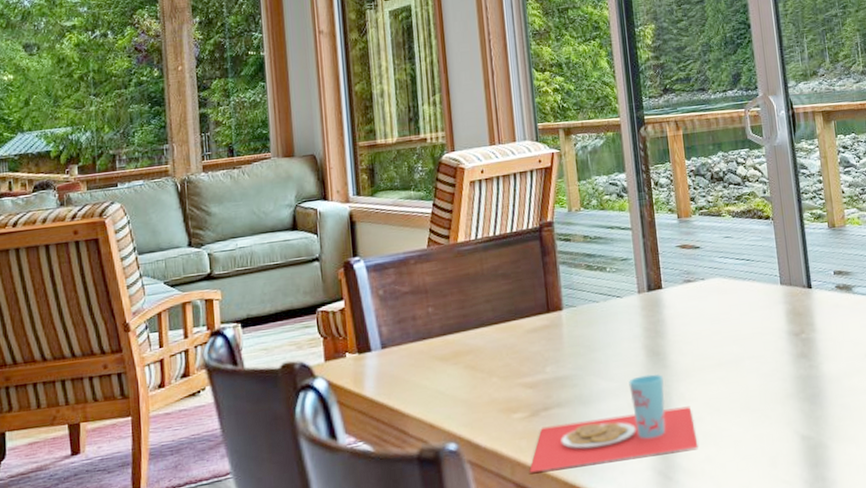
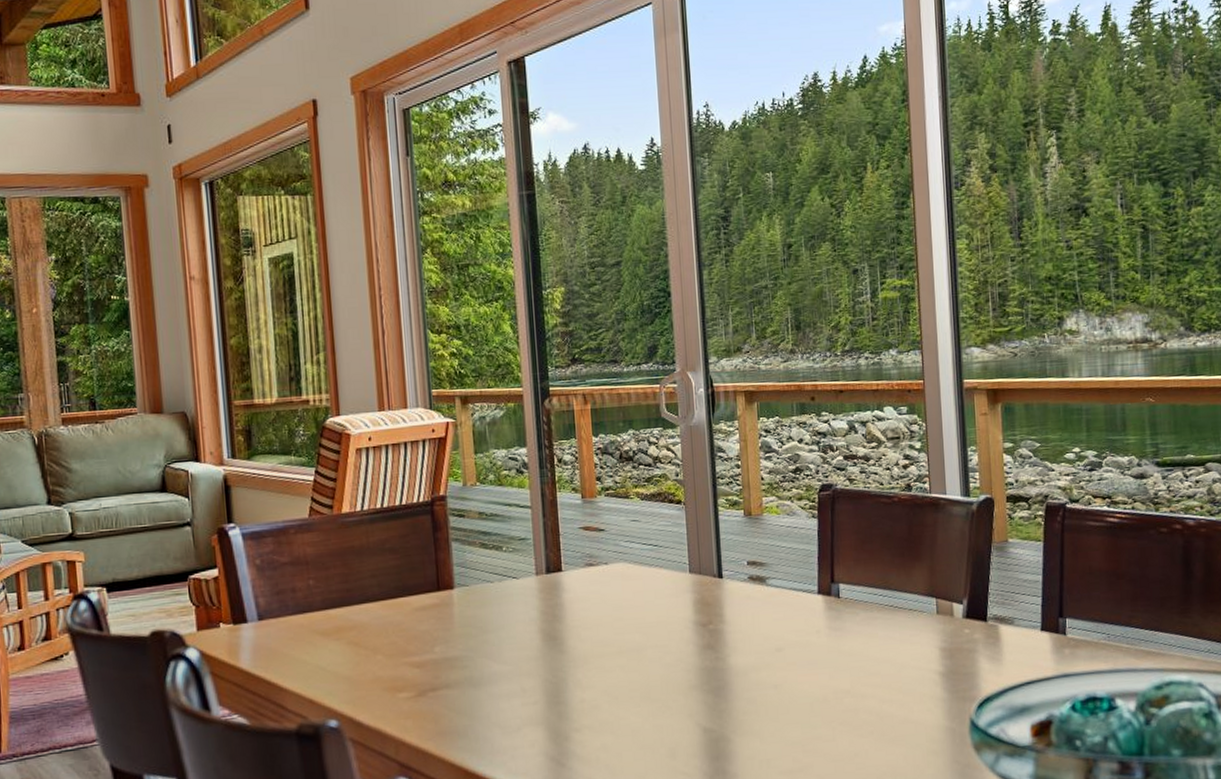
place setting: present [529,373,698,473] -> none [414,658,594,754]

